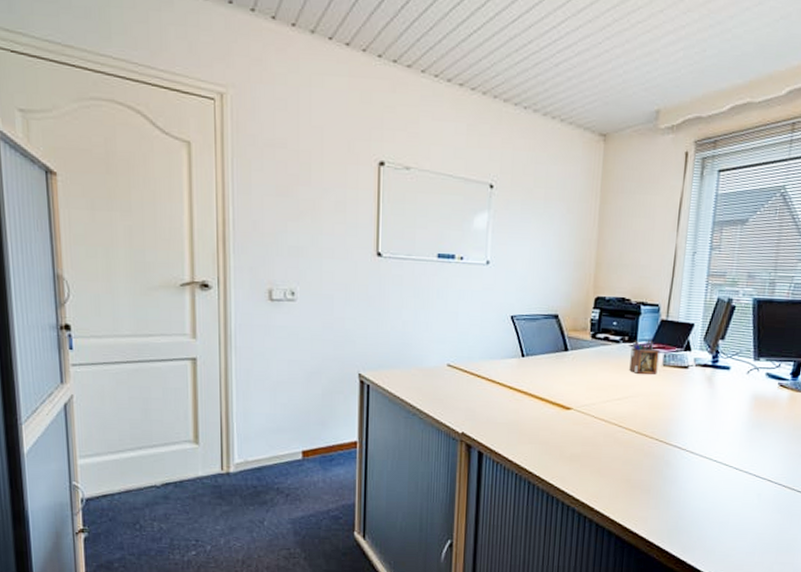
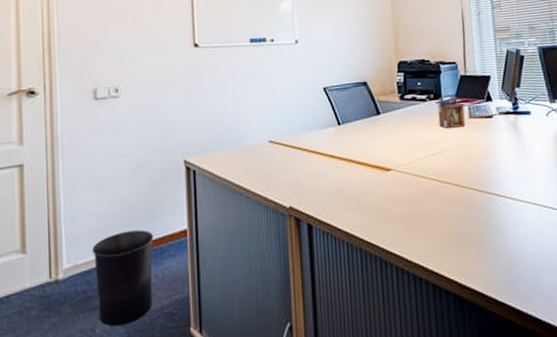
waste bin: none [263,435,324,521] -> present [92,230,154,326]

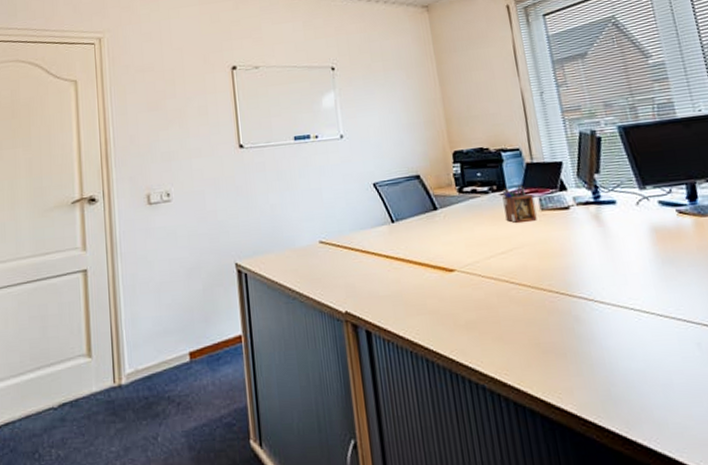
waste bin: present [92,230,154,326] -> none [151,335,211,435]

